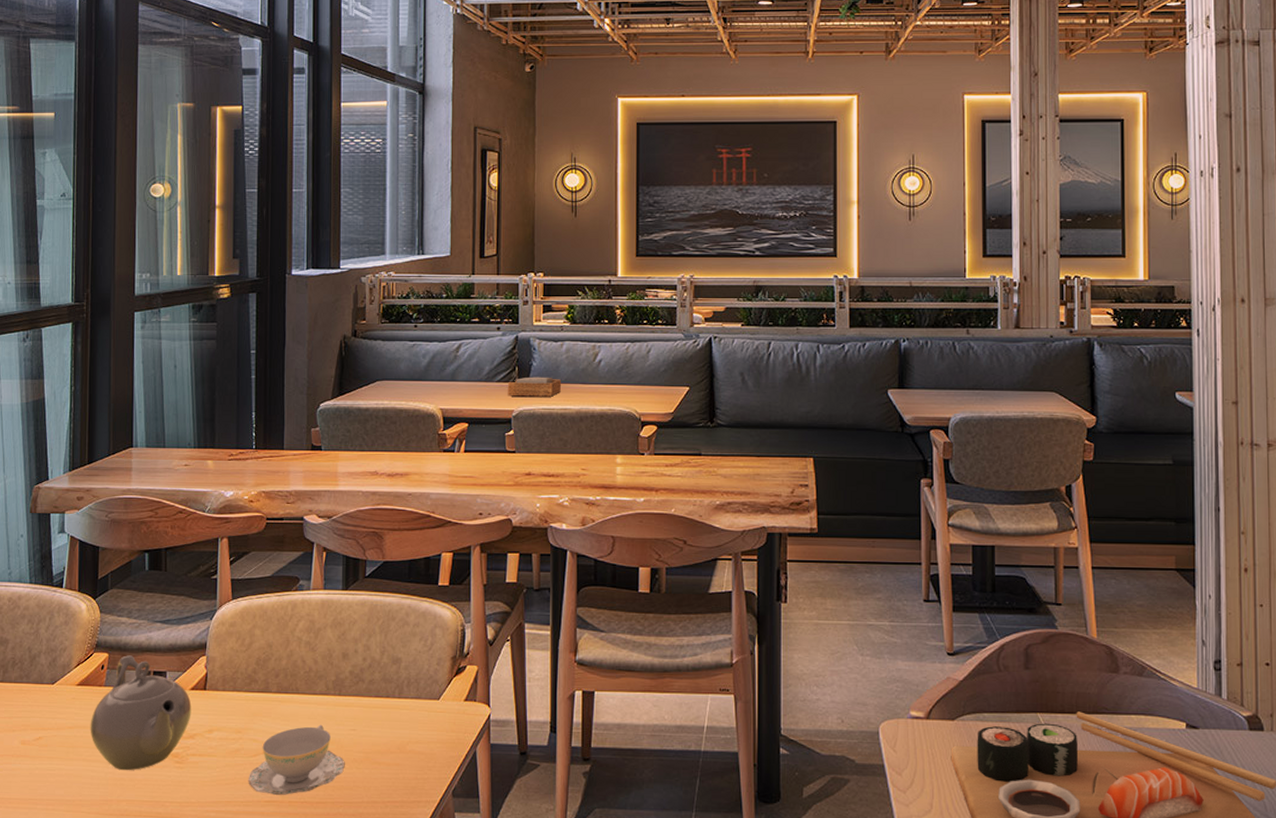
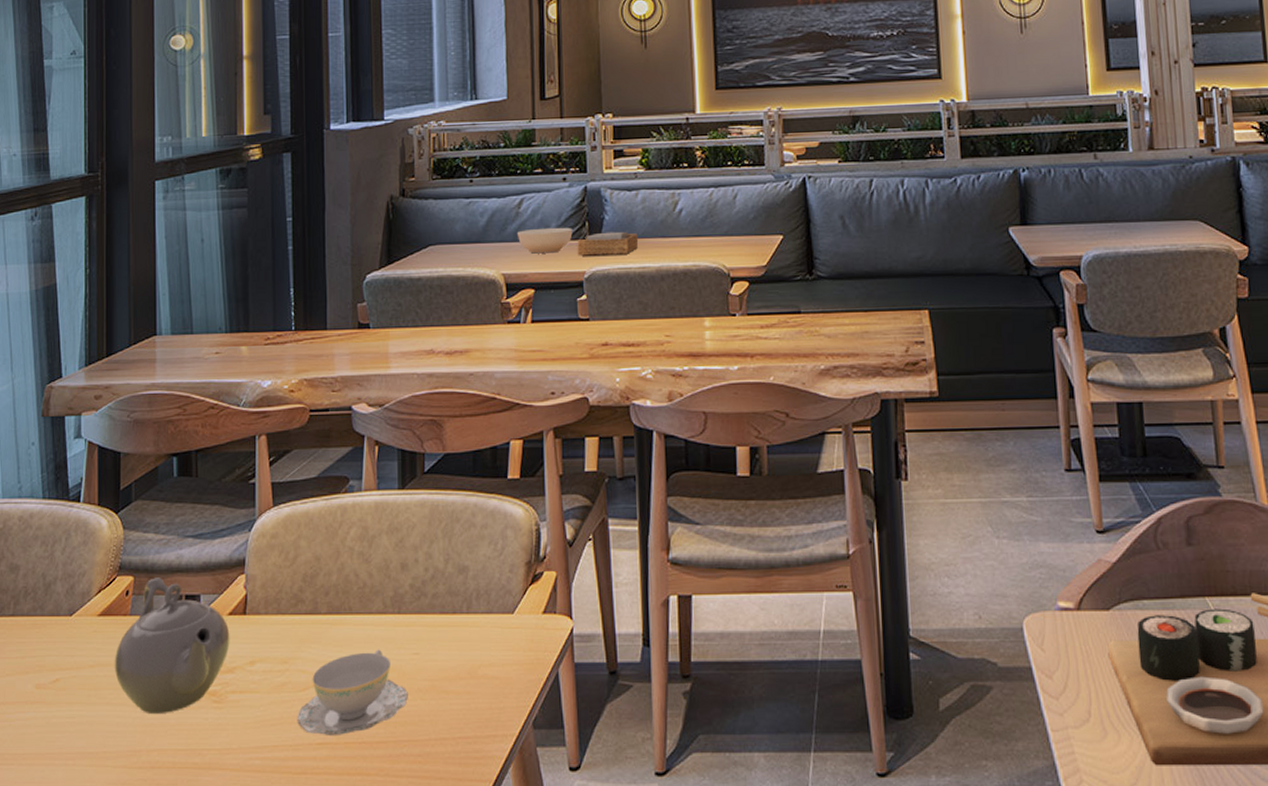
bowl: none [454,370,504,393] -> present [516,227,573,254]

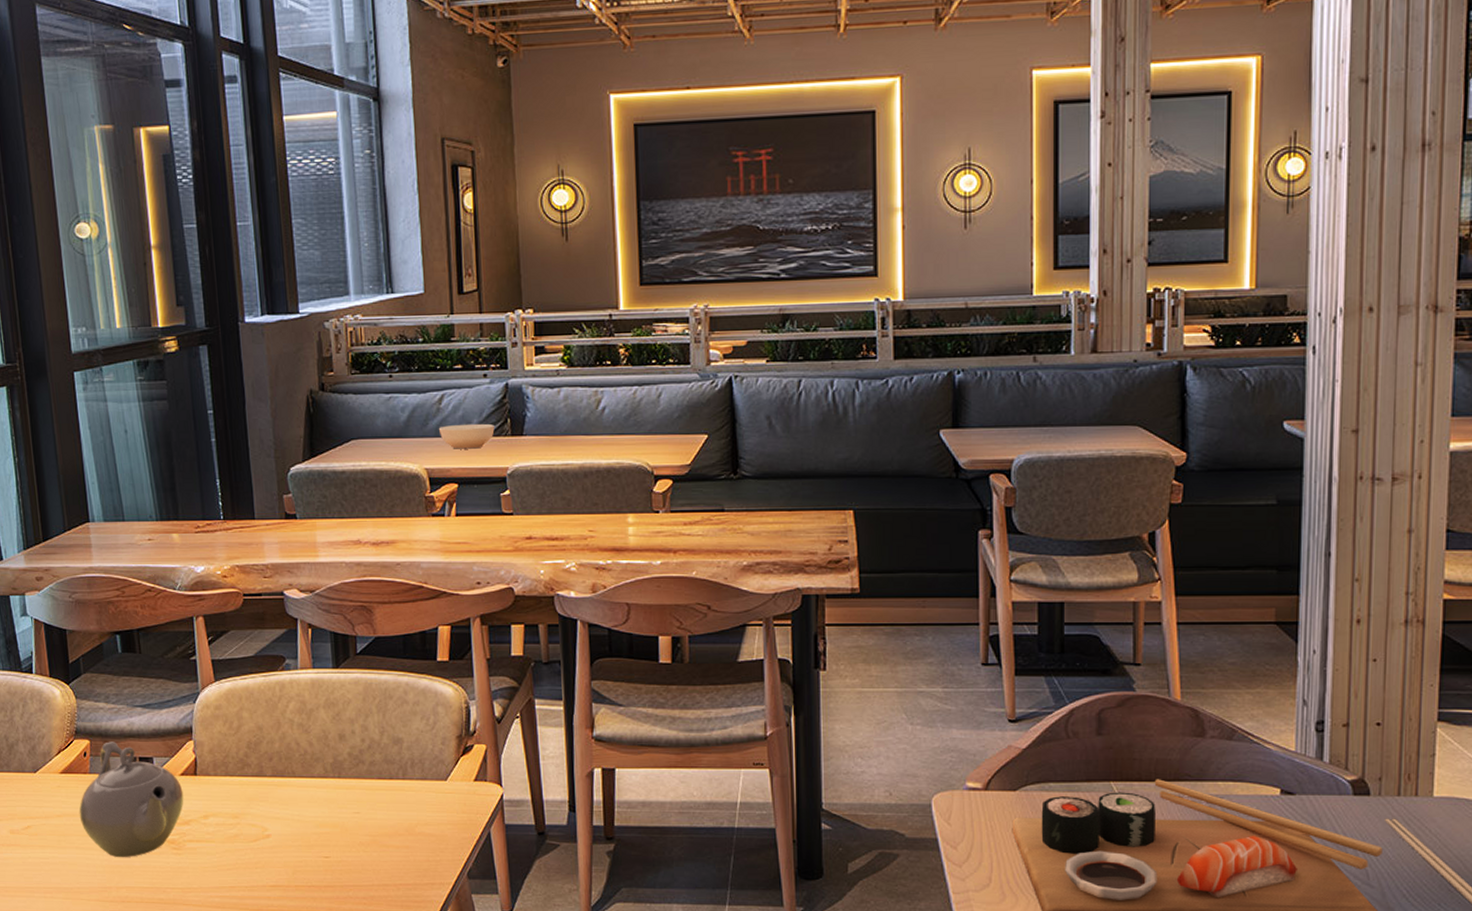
teacup: present [297,649,408,736] -> none [250,808,352,880]
napkin holder: present [577,231,639,256] -> none [499,428,561,452]

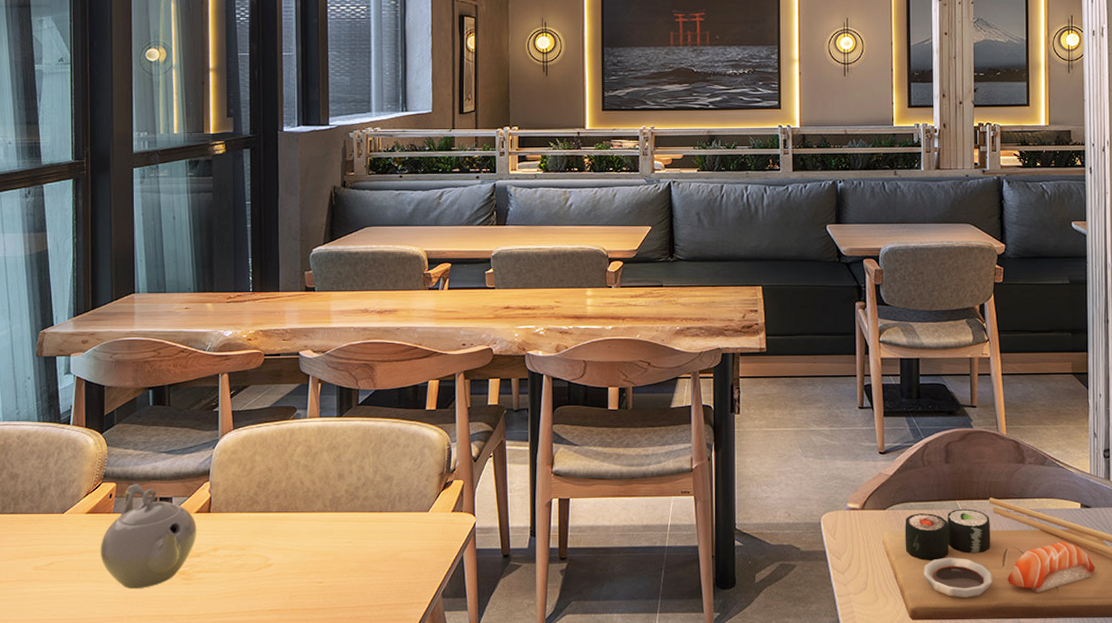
bowl: present [438,423,495,449] -> none [437,215,483,236]

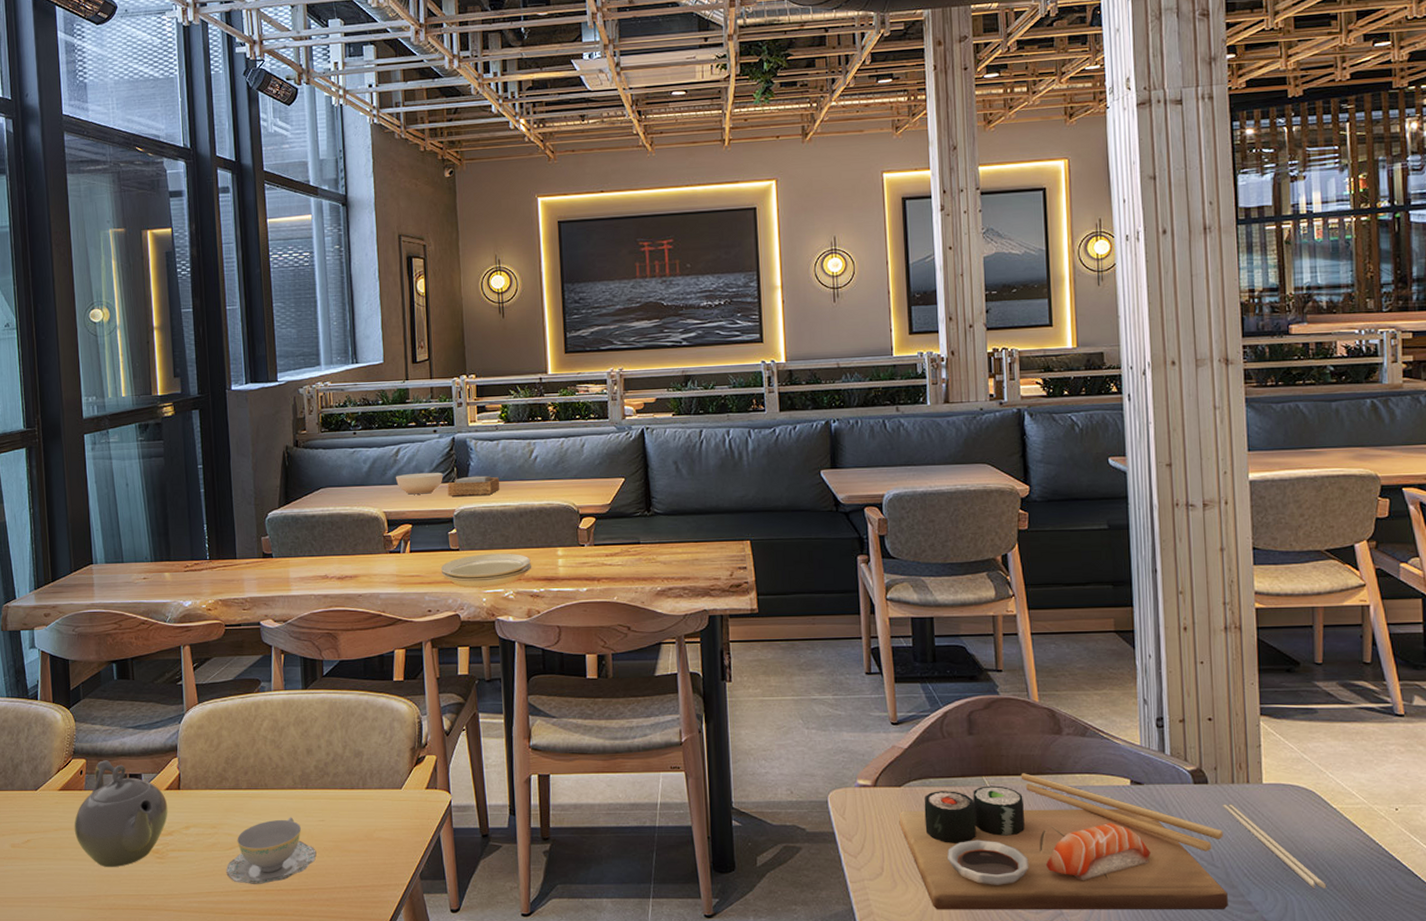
teacup: none [252,539,343,605] -> present [226,817,317,885]
bowl: none [437,215,483,236] -> present [395,472,443,495]
plate: none [476,292,563,324] -> present [440,553,532,588]
napkin holder: none [486,220,536,238] -> present [447,475,500,496]

